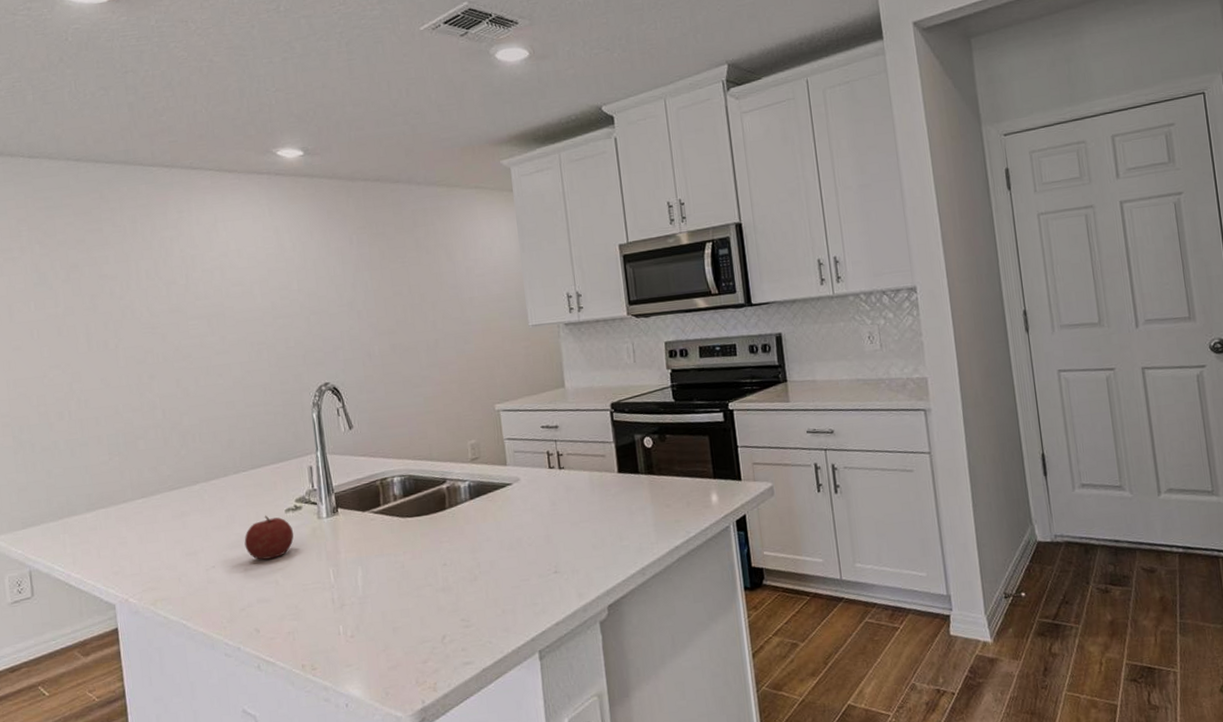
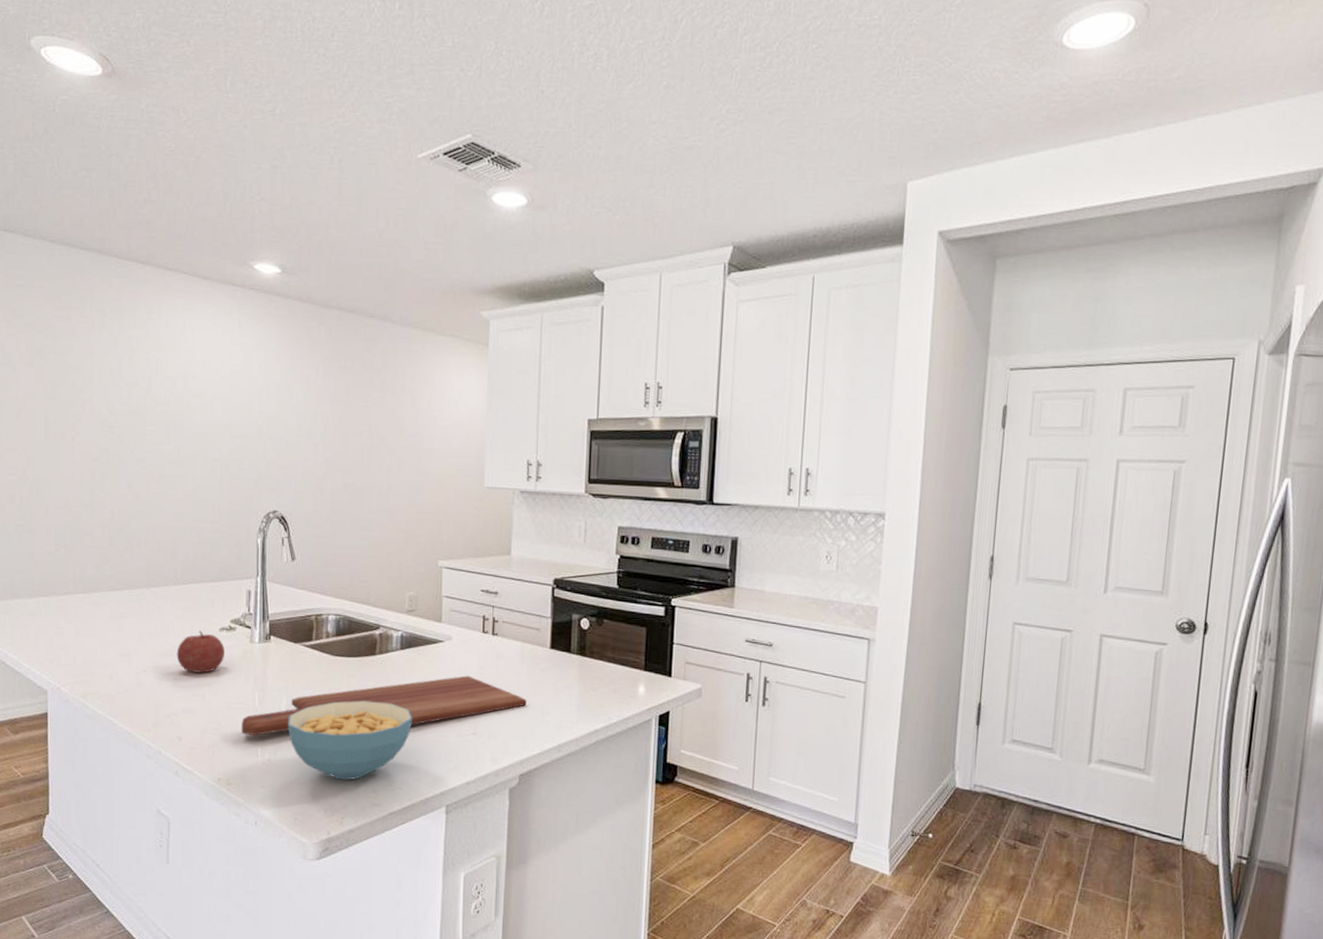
cutting board: none [318,514,604,615] -> present [241,675,527,736]
cereal bowl: none [366,556,492,644] -> present [287,700,413,781]

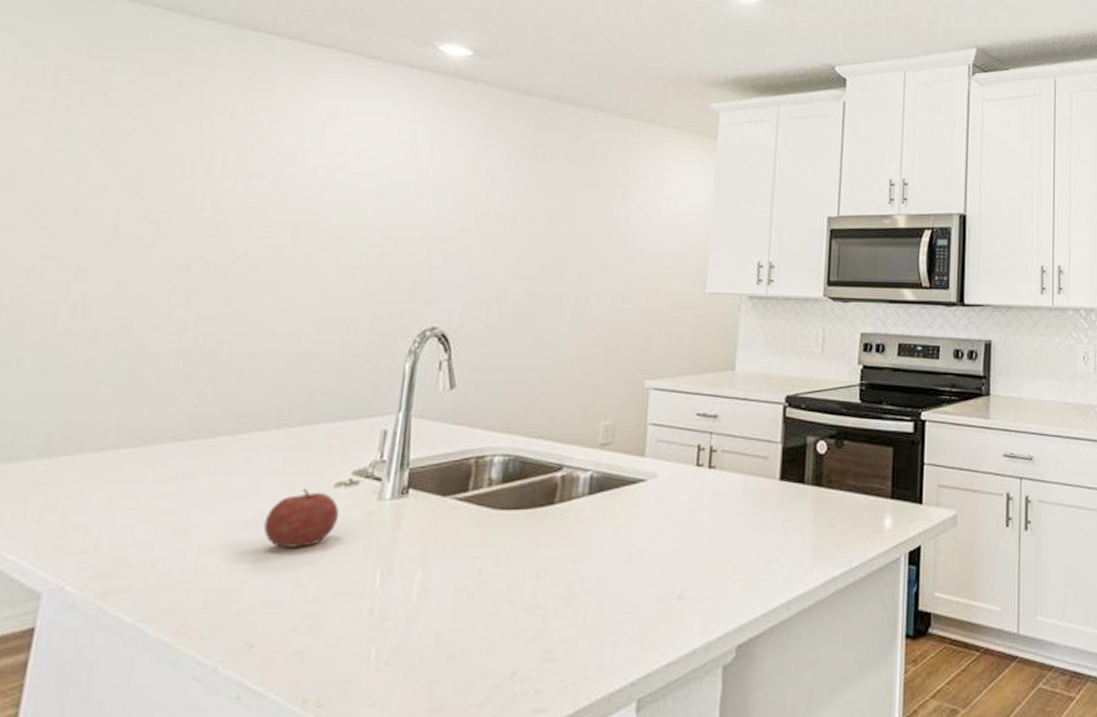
cutting board: present [241,675,527,736] -> none [348,521,749,631]
cereal bowl: present [287,700,413,781] -> none [419,566,599,681]

